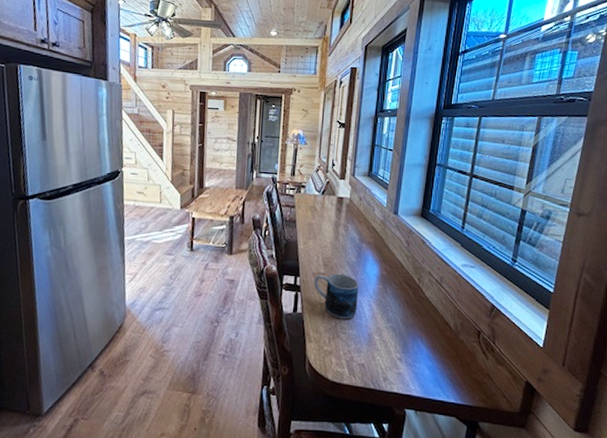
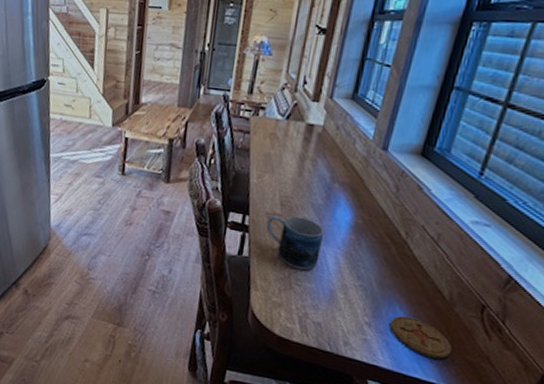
coaster: none [415,348,462,381] -> present [389,315,452,359]

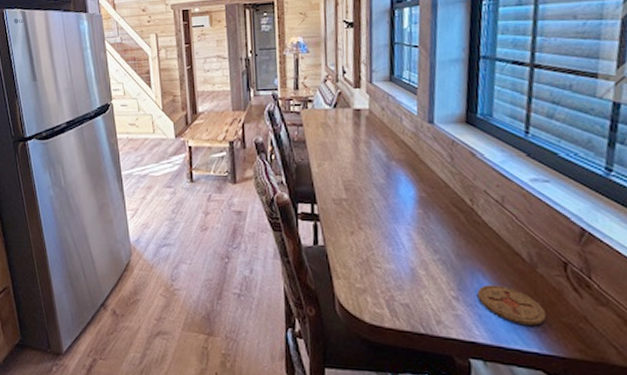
mug: present [266,215,324,271] -> none [335,198,393,252]

